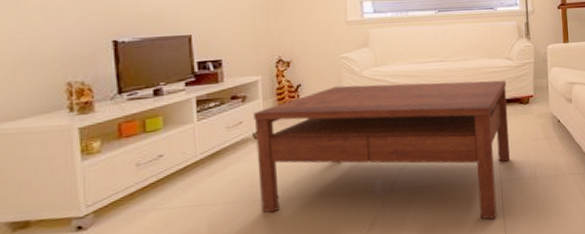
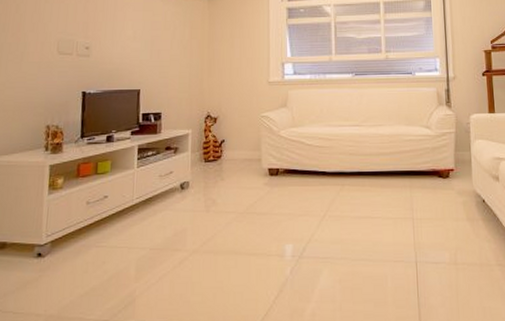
coffee table: present [253,80,511,220] -> none [181,144,428,306]

